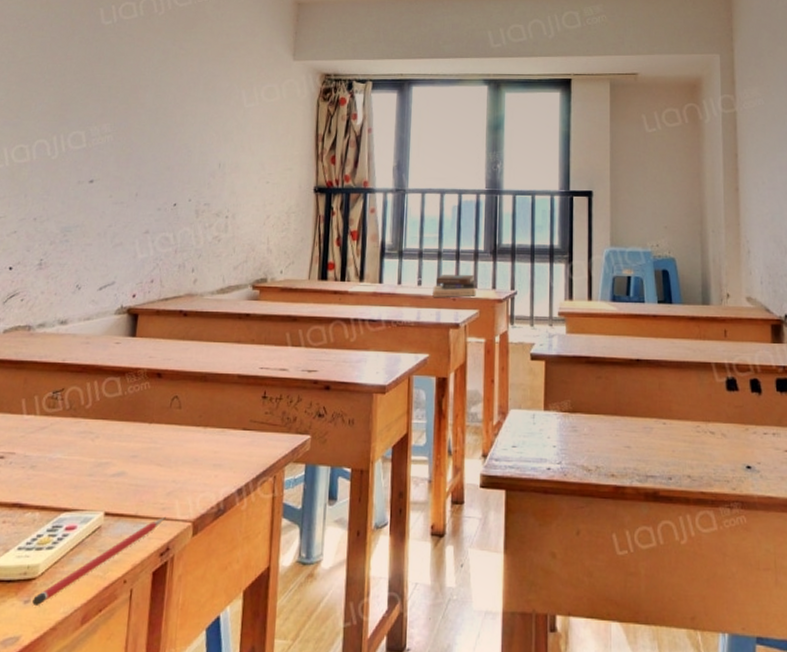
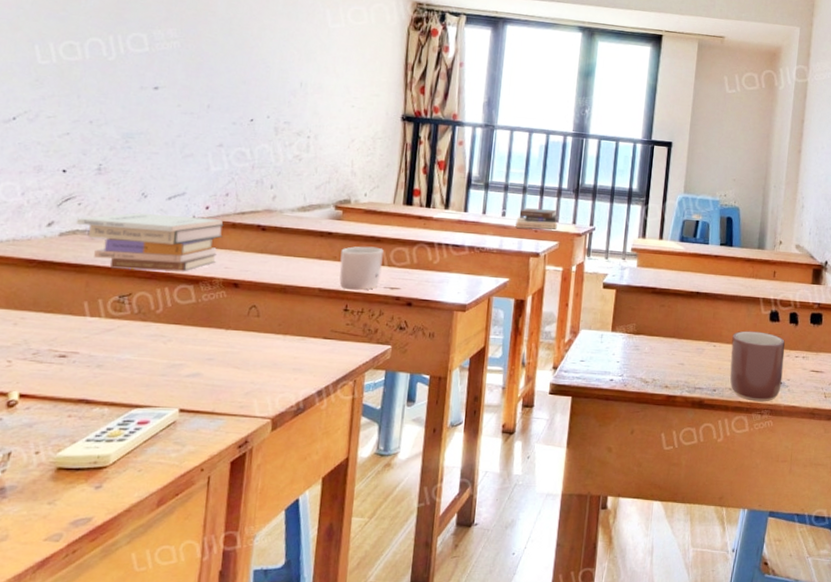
books: none [18,304,149,364] -> present [75,212,224,272]
pencil: present [31,516,166,607] -> none [103,413,244,492]
mug: none [257,326,300,375] -> present [339,246,384,291]
mug: none [684,403,751,492] -> present [729,331,785,402]

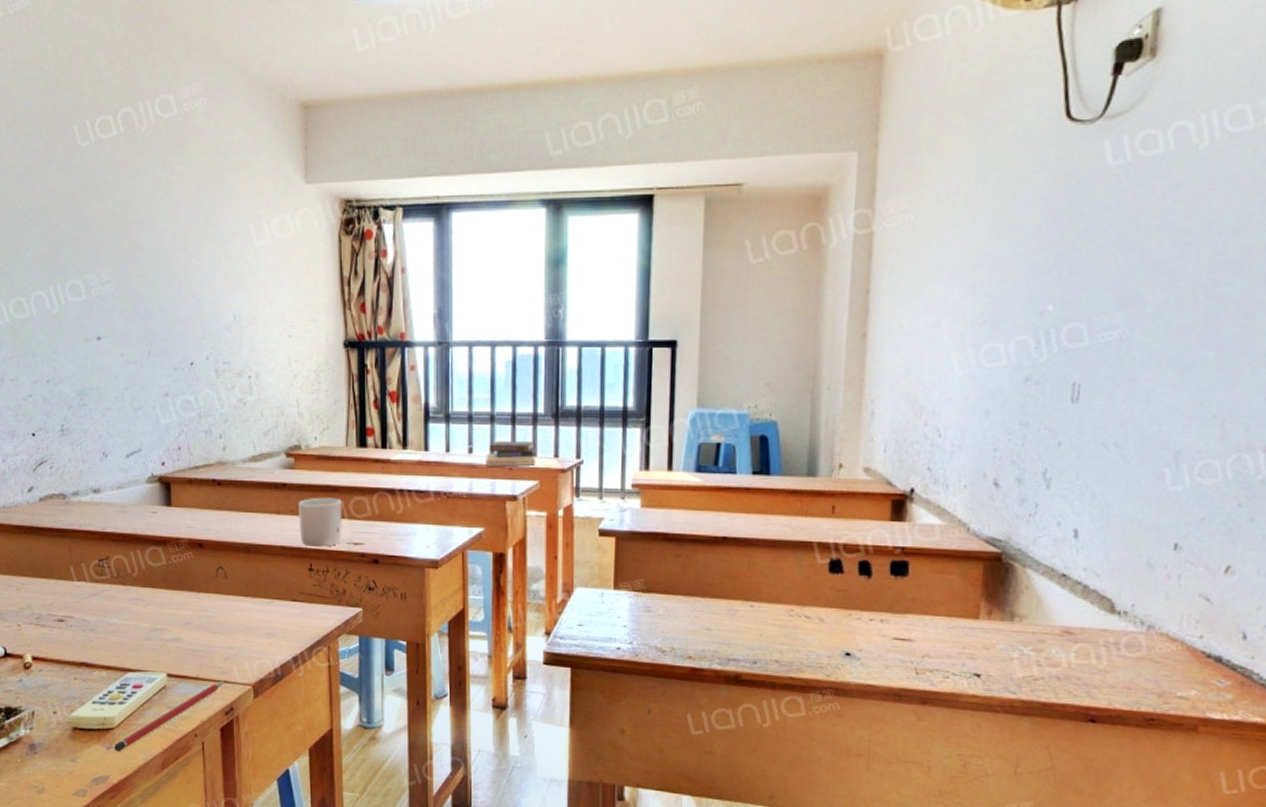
books: present [75,212,224,272] -> none [51,472,181,533]
pencil: none [103,413,244,492] -> present [113,679,226,753]
mug: present [729,331,785,402] -> none [775,586,854,679]

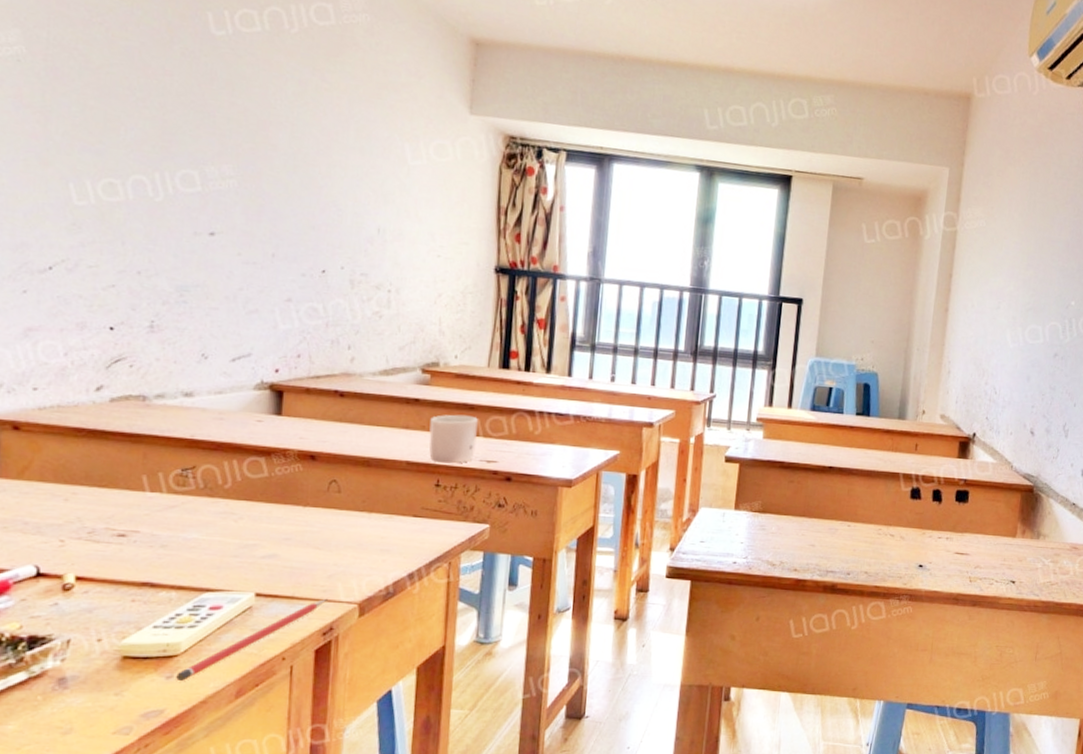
books: present [486,440,536,467] -> none [626,372,674,397]

